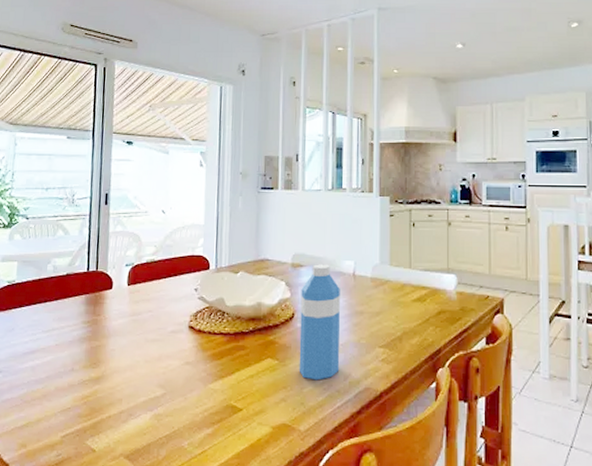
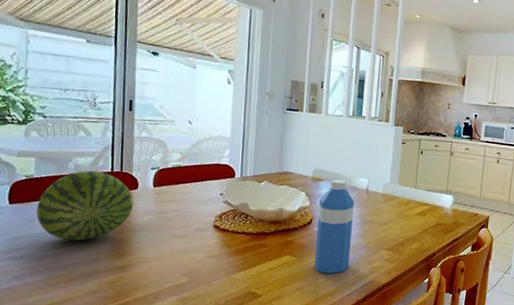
fruit: none [16,271,108,351] -> present [36,170,133,241]

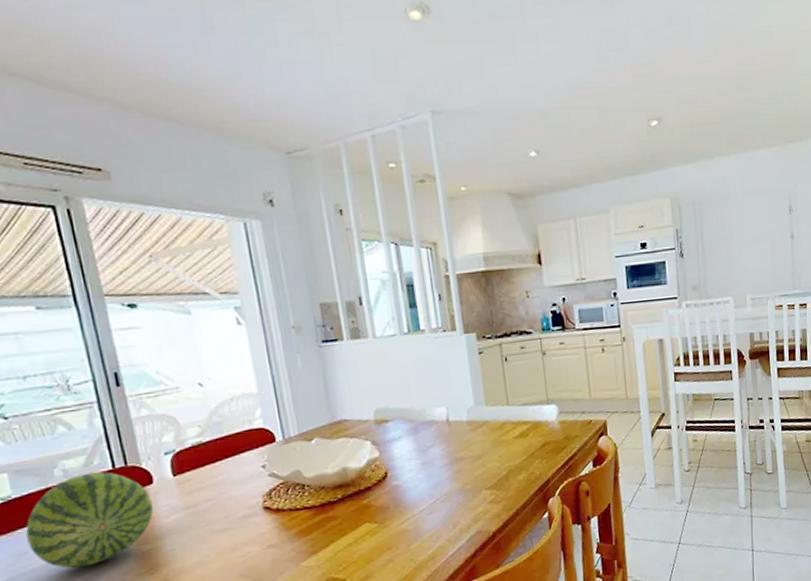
water bottle: present [314,179,354,274] -> none [390,415,447,535]

